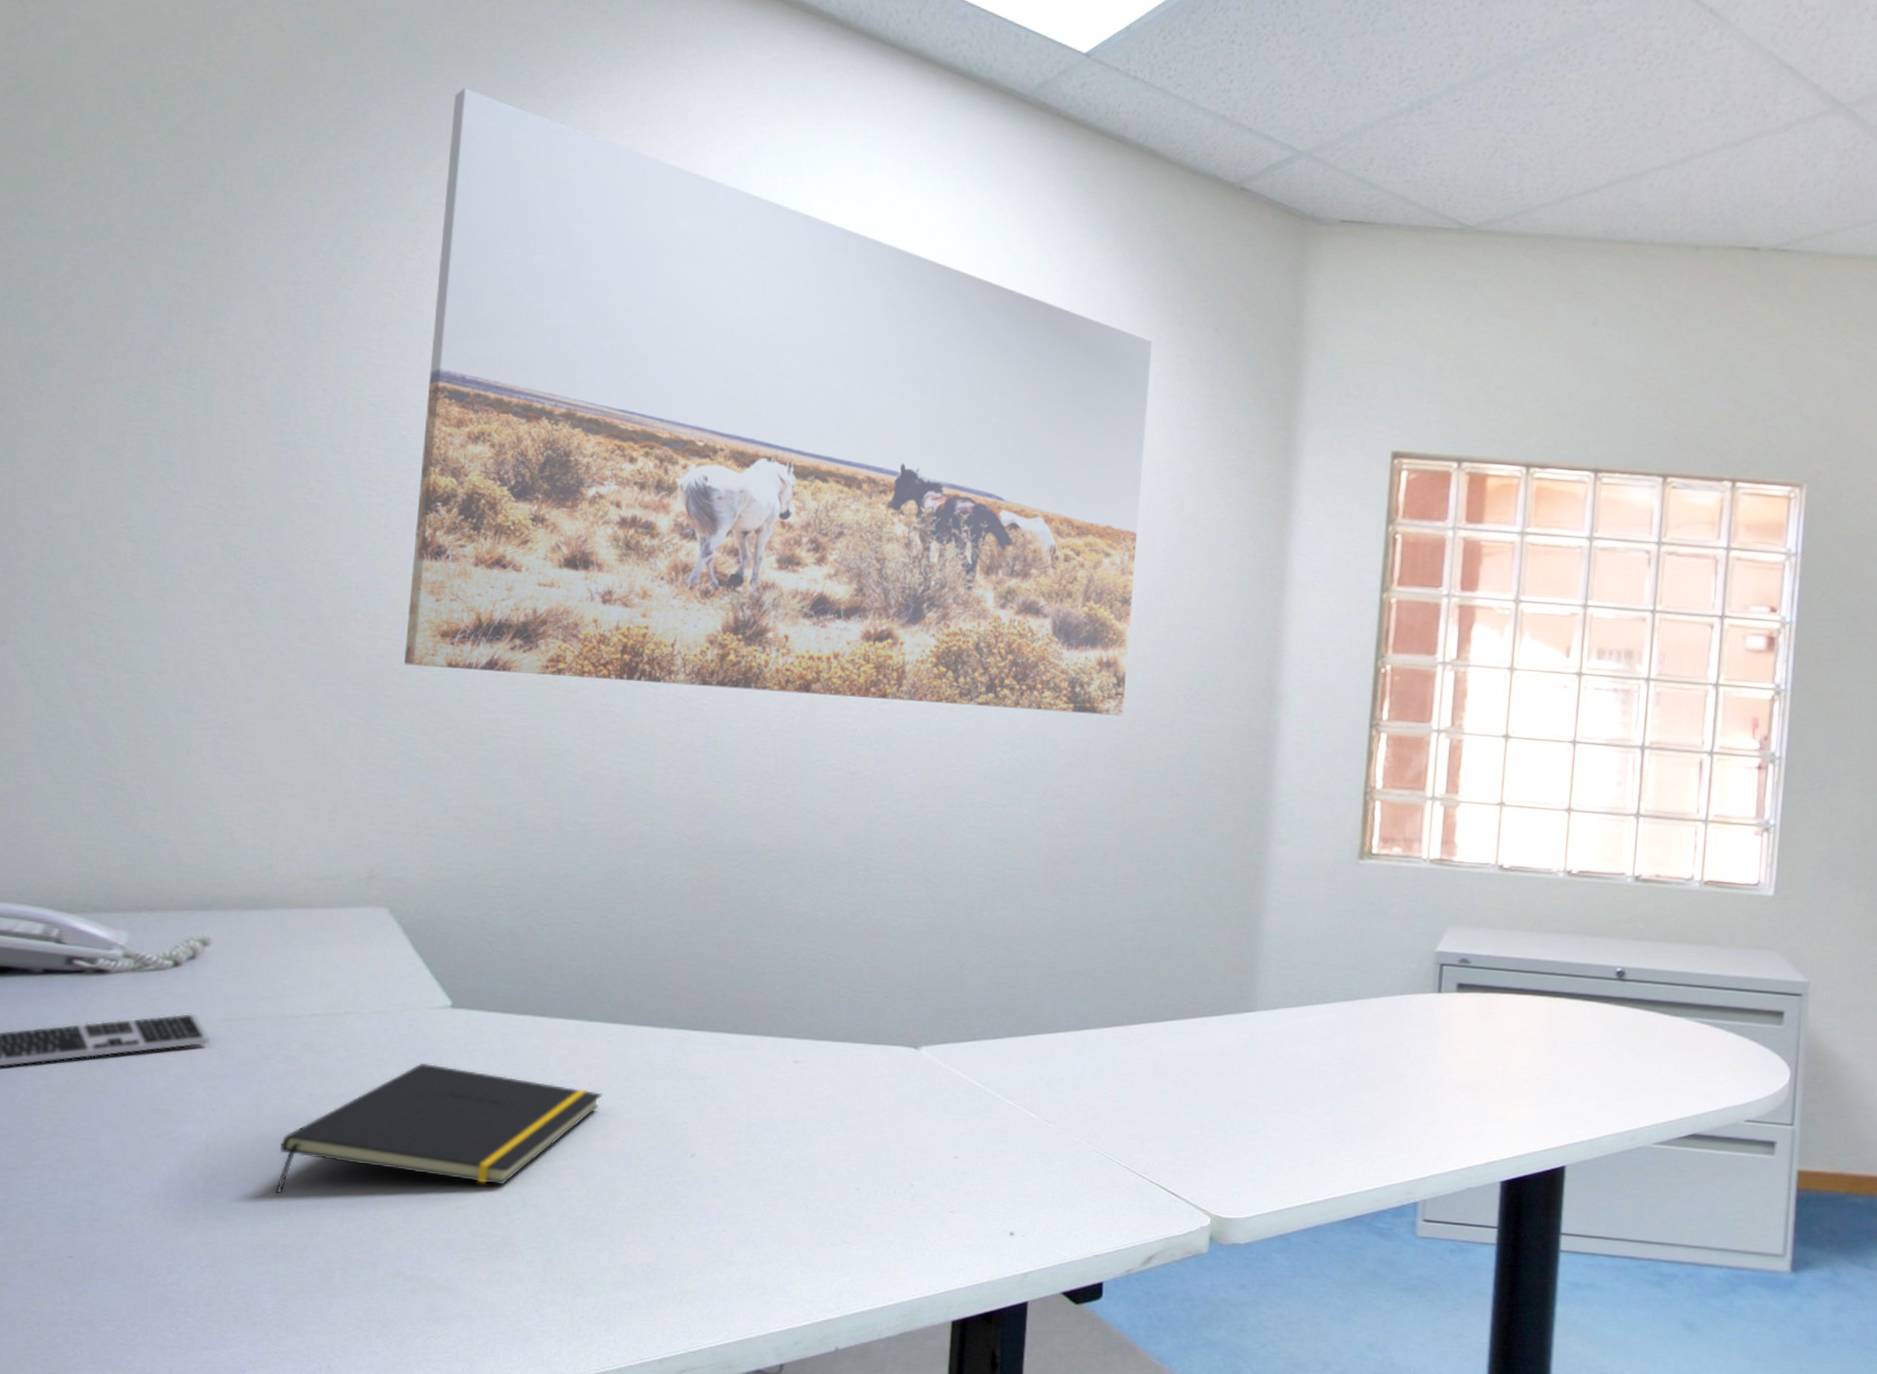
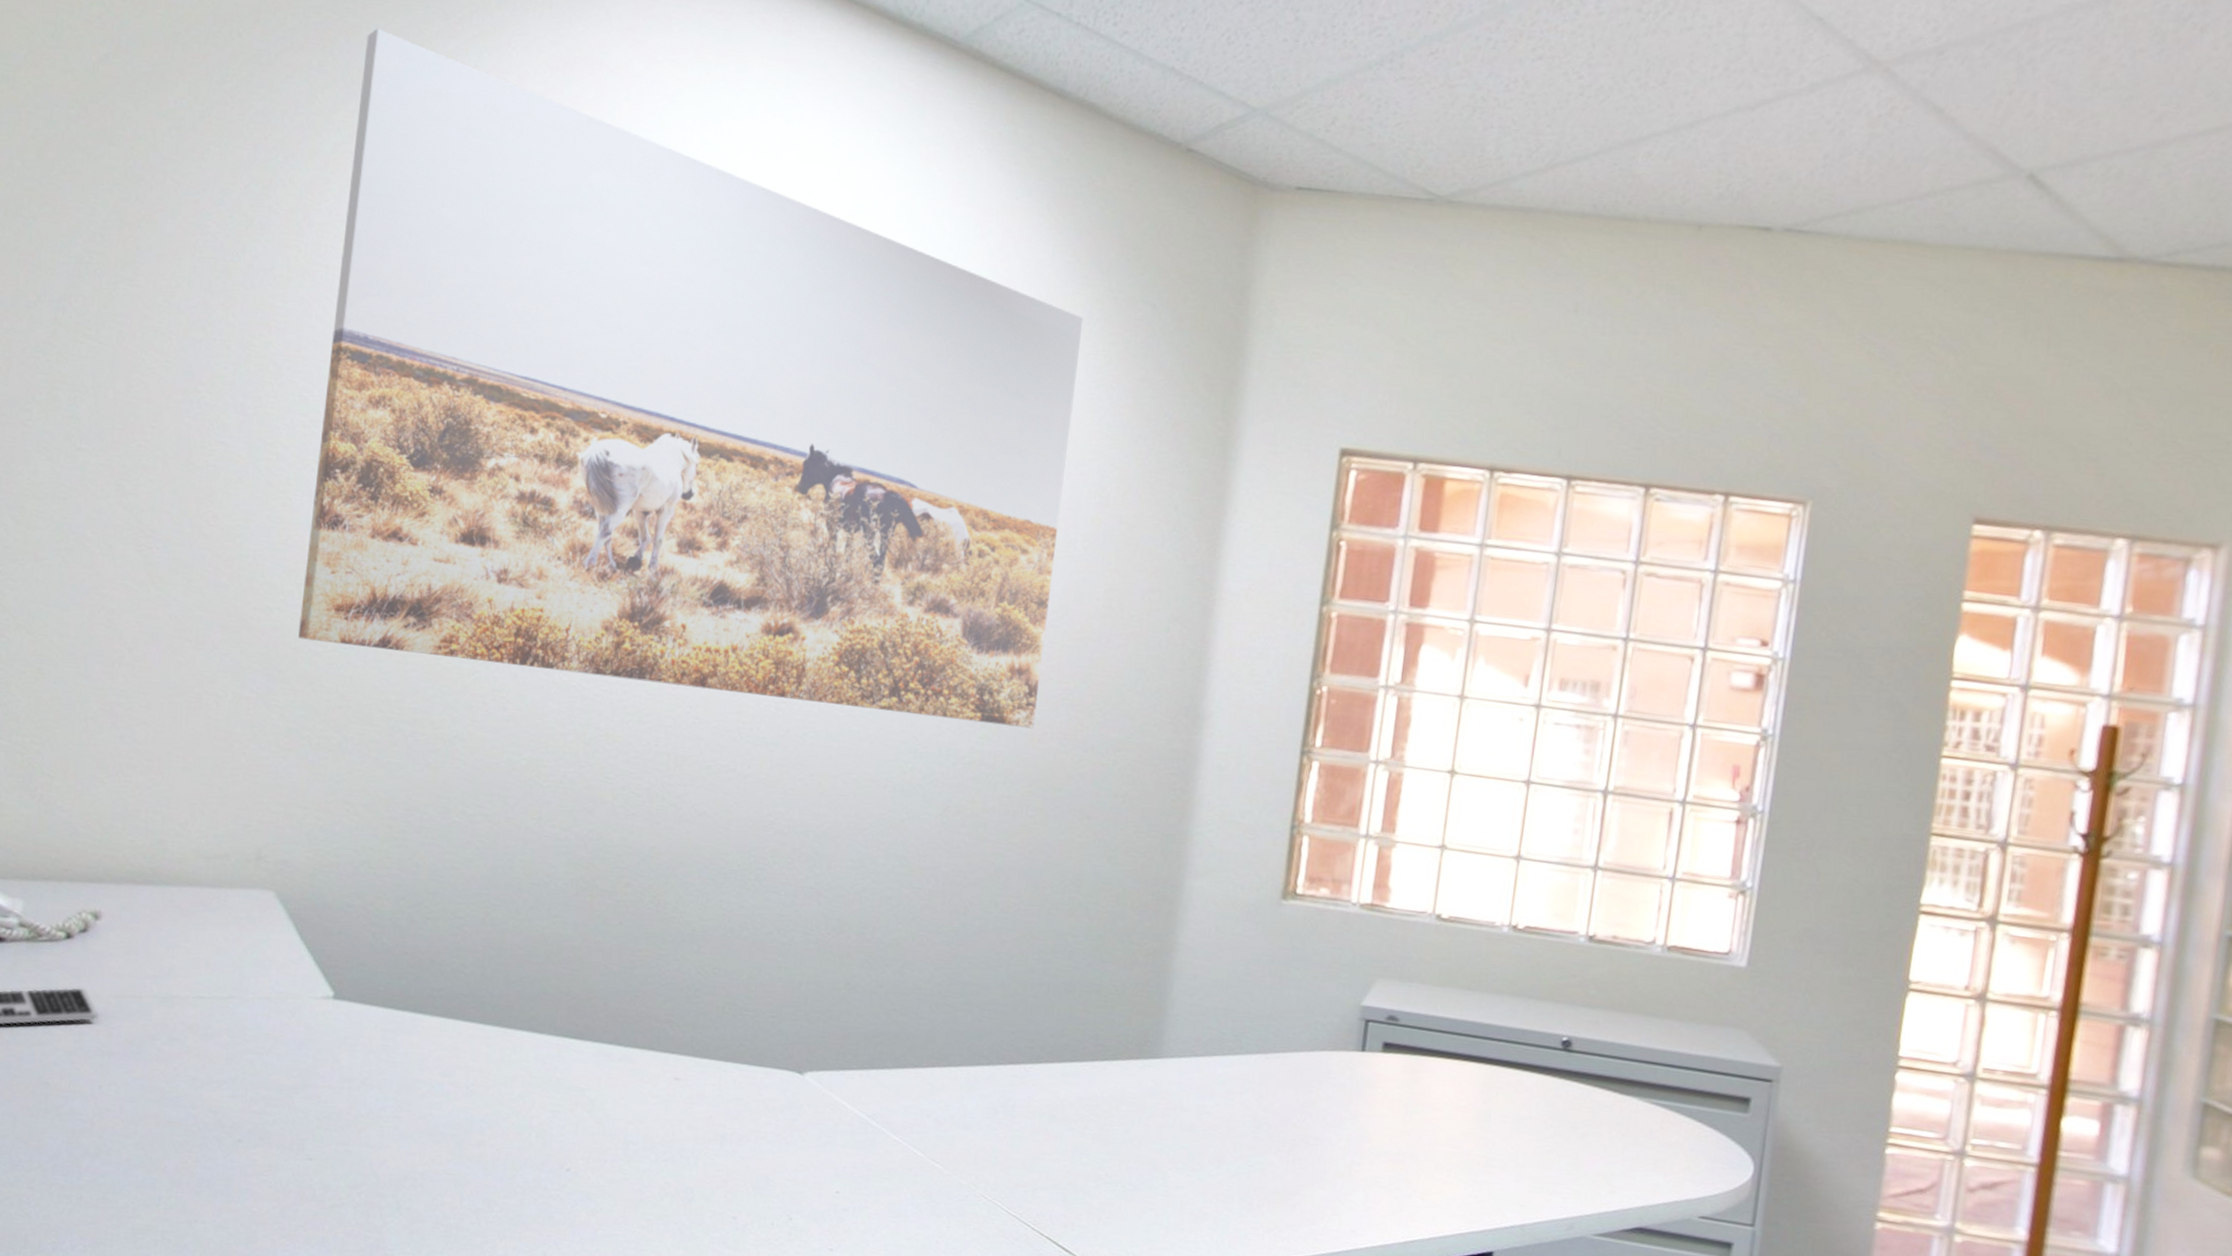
notepad: present [274,1062,603,1194] -> none [156,1053,480,1186]

